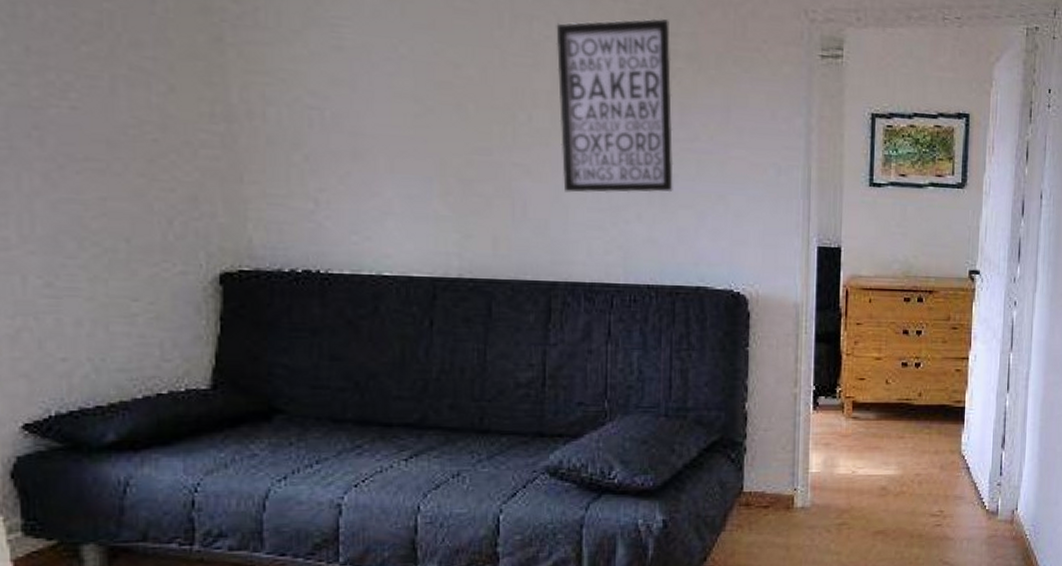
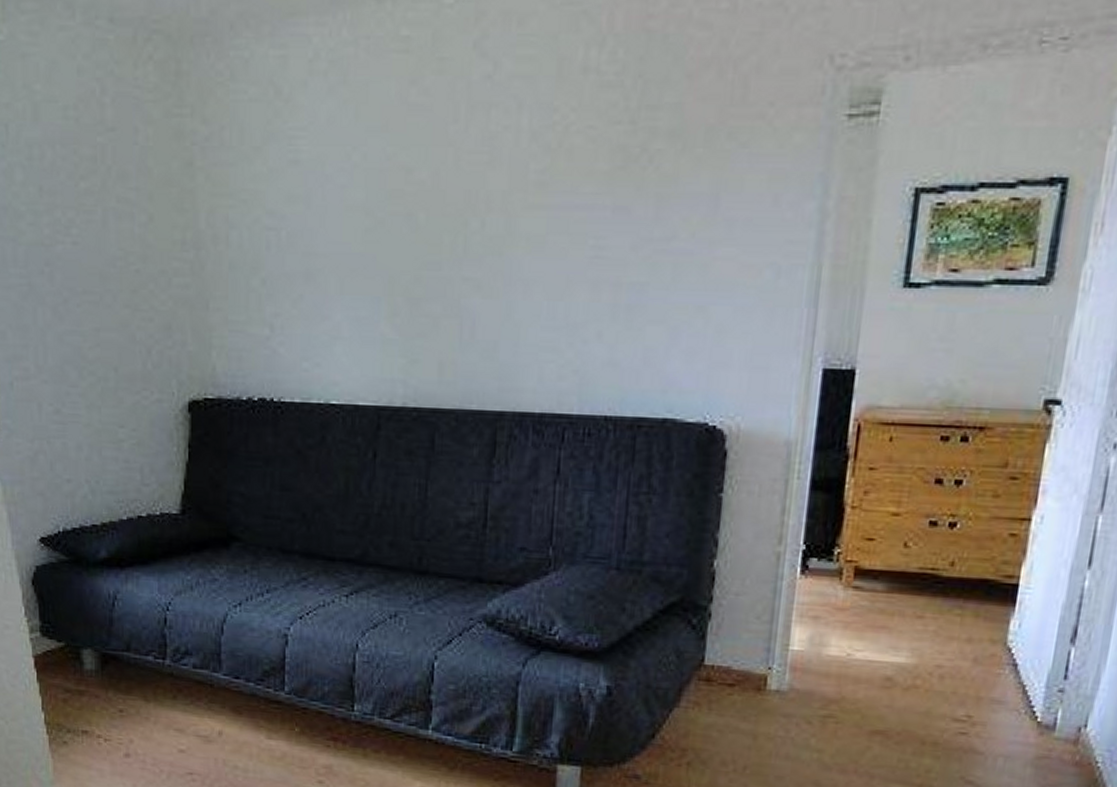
wall art: present [556,18,674,193] -> none [515,90,650,309]

